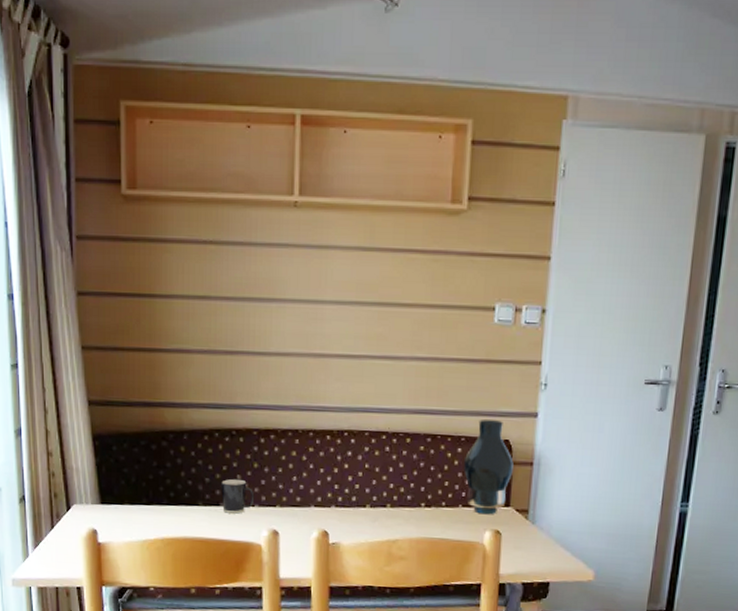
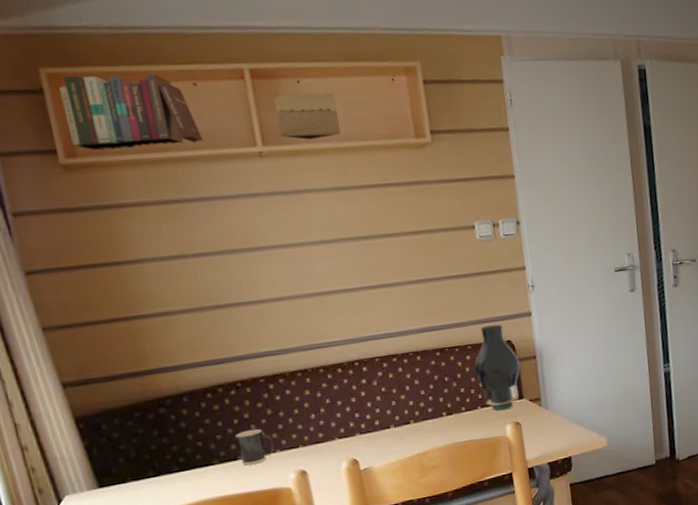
books: none [133,110,246,186] -> present [59,74,203,151]
decorative box: none [317,143,378,195] -> present [273,92,342,141]

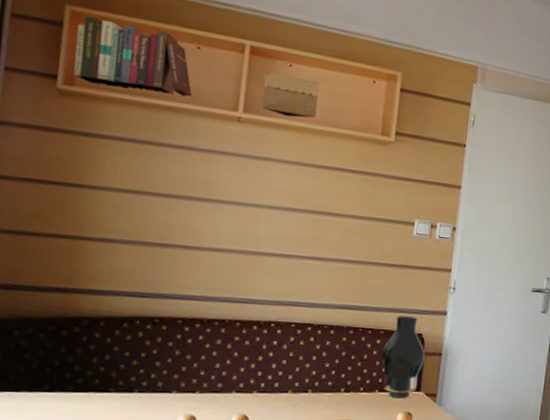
mug: present [235,428,275,466] -> none [136,365,174,400]

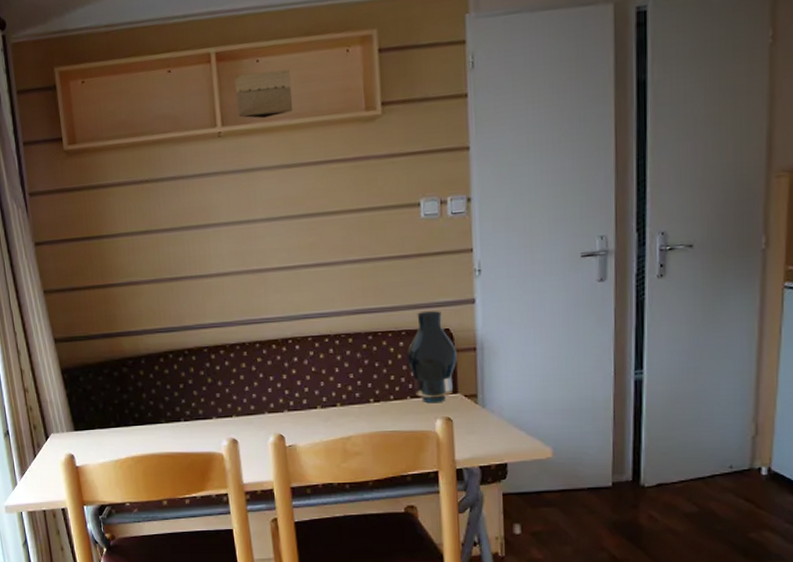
books: present [73,16,192,97] -> none [67,64,172,138]

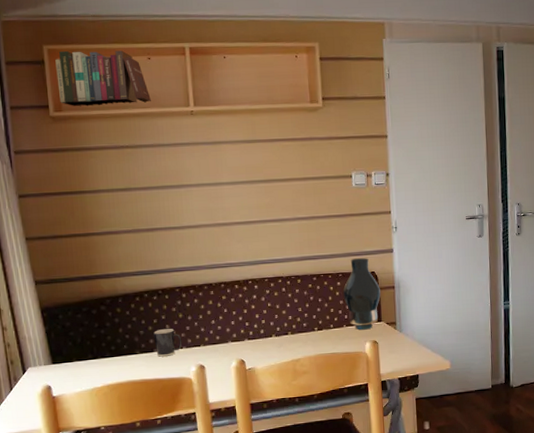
books: none [67,64,172,138] -> present [55,50,151,107]
mug: none [180,394,212,428] -> present [153,328,182,357]
decorative box: present [235,69,294,119] -> none [205,66,254,103]

